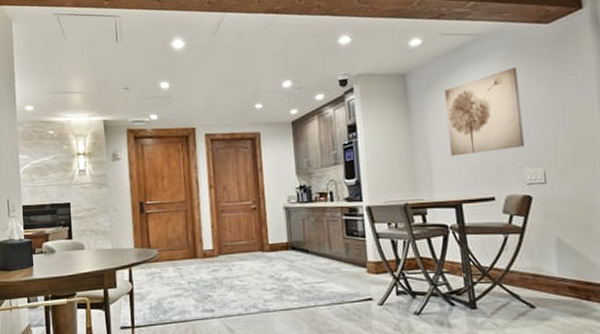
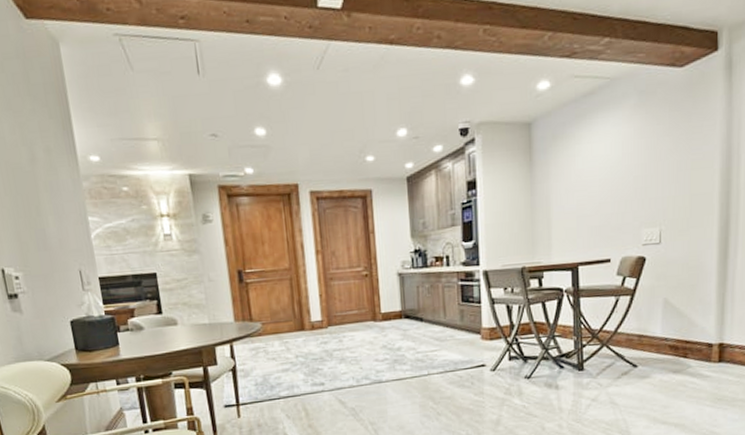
wall art: present [444,68,525,156] -> none [570,118,645,216]

